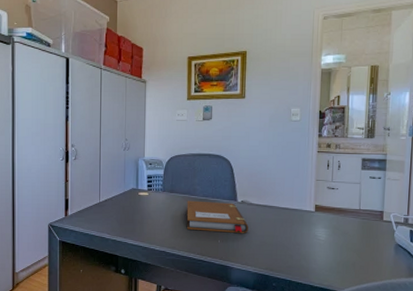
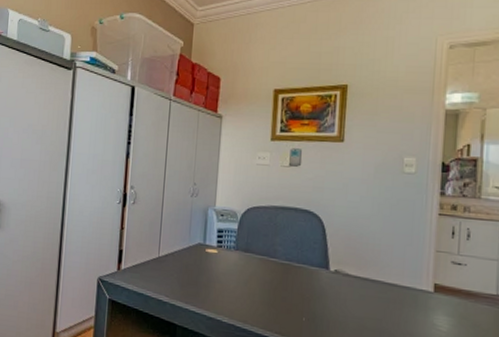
notebook: present [186,200,249,233] -> none [263,263,343,312]

